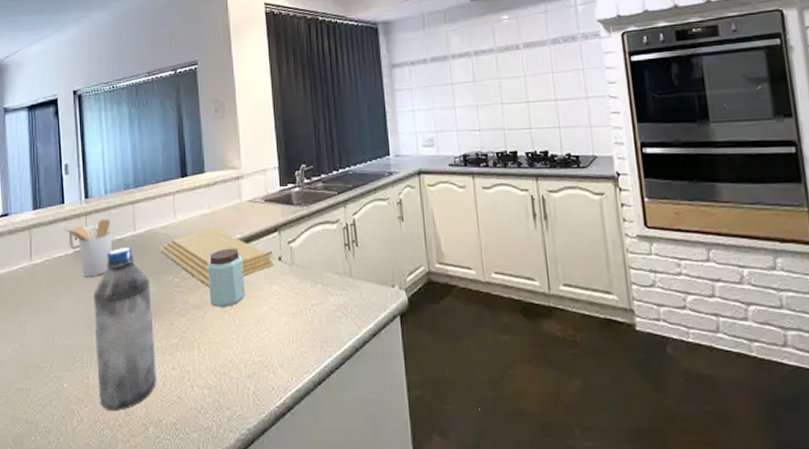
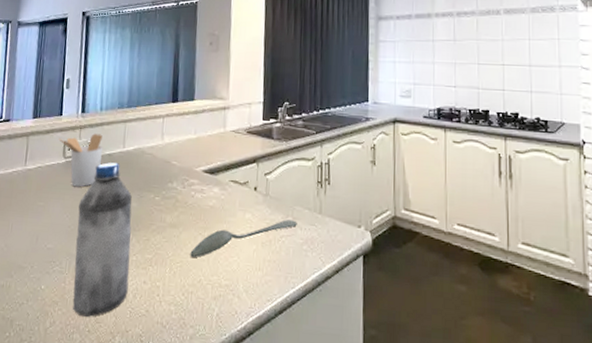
cutting board: present [159,228,275,288] -> none [144,153,250,209]
peanut butter: present [208,248,246,308] -> none [186,173,221,230]
spoon: none [218,287,328,337] -> present [190,220,297,258]

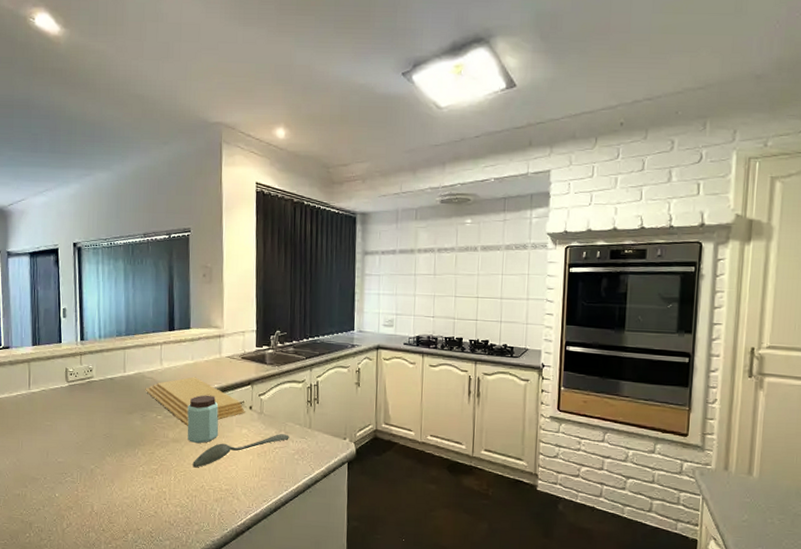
utensil holder: present [59,133,103,187] -> none [60,360,105,408]
water bottle: present [72,162,133,317] -> none [85,386,137,519]
cutting board: none [144,153,250,209] -> present [145,377,246,426]
peanut butter: none [186,173,221,230] -> present [187,395,219,444]

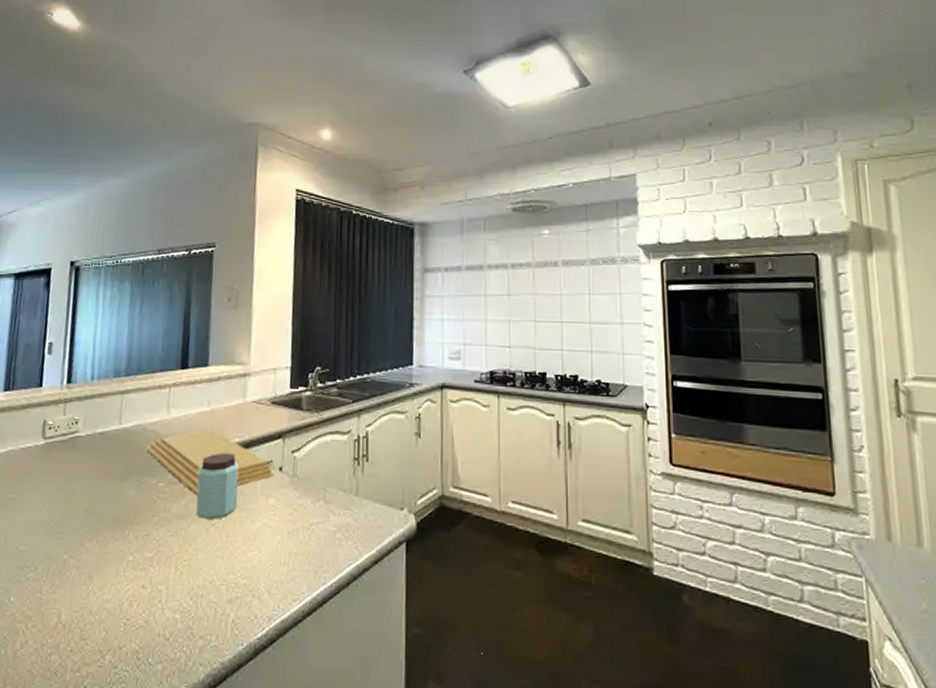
spoon: present [192,434,289,467] -> none [200,504,330,553]

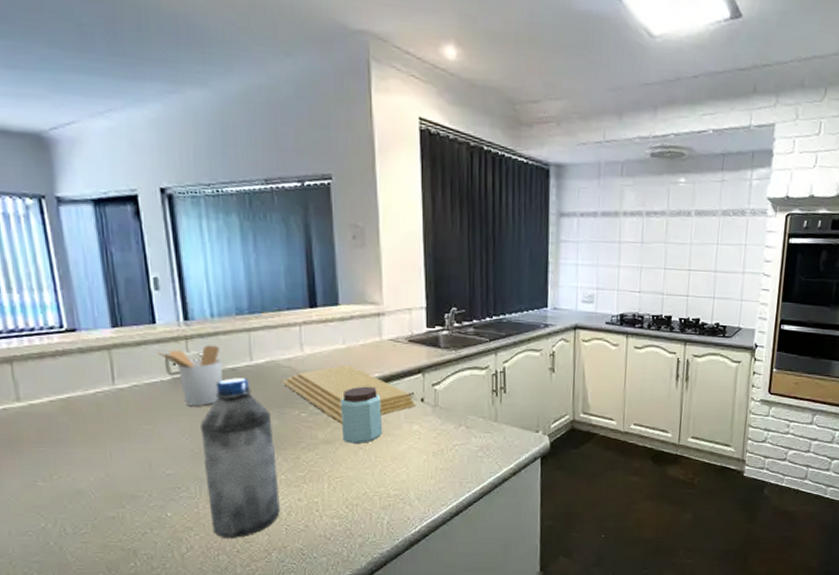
utensil holder: none [37,408,94,474] -> present [156,345,223,407]
water bottle: none [51,443,130,633] -> present [201,378,280,538]

